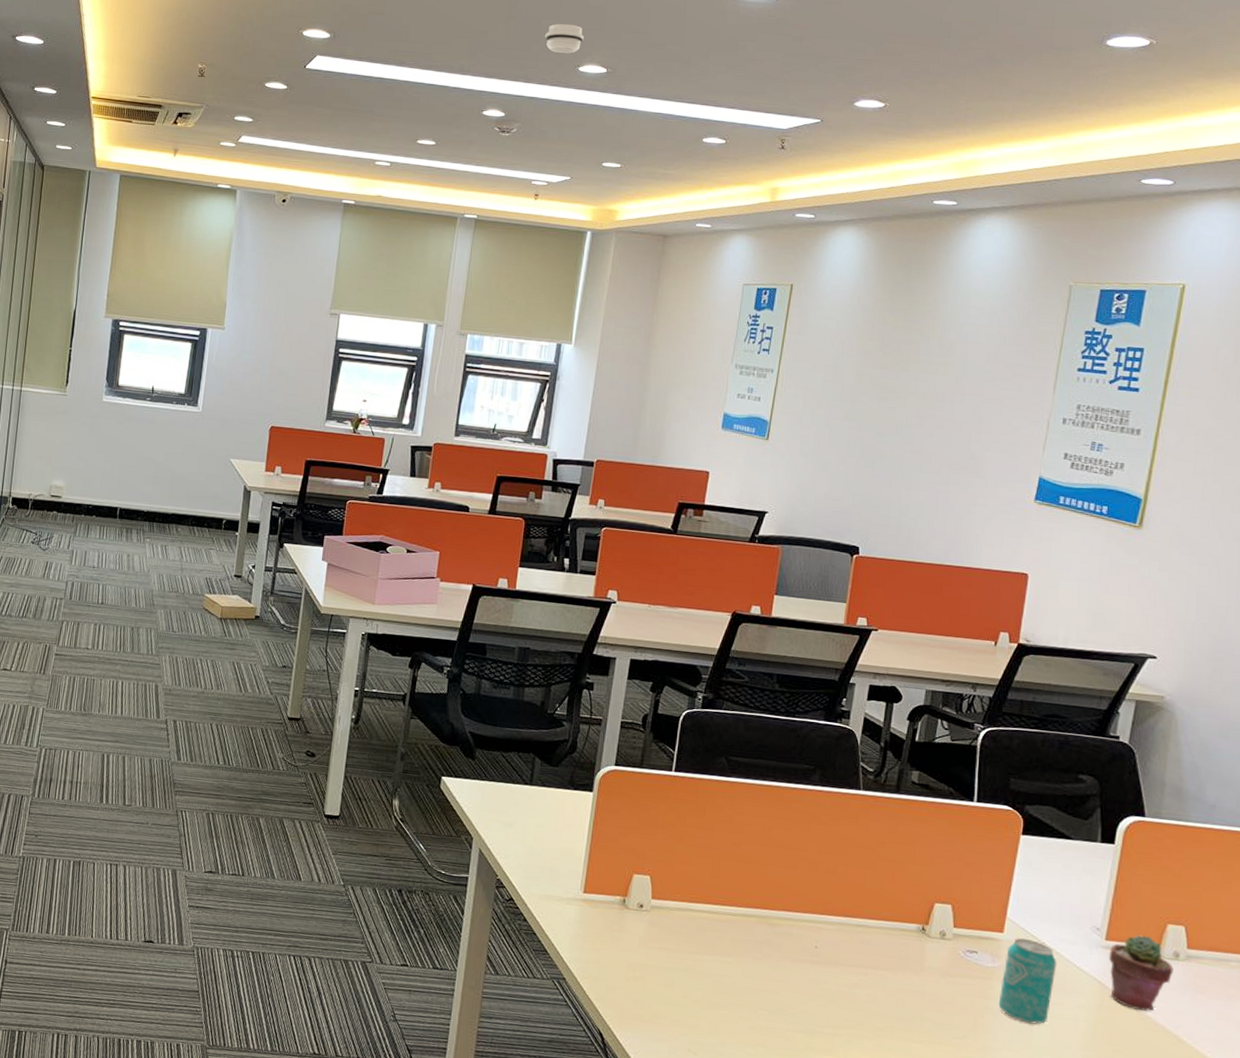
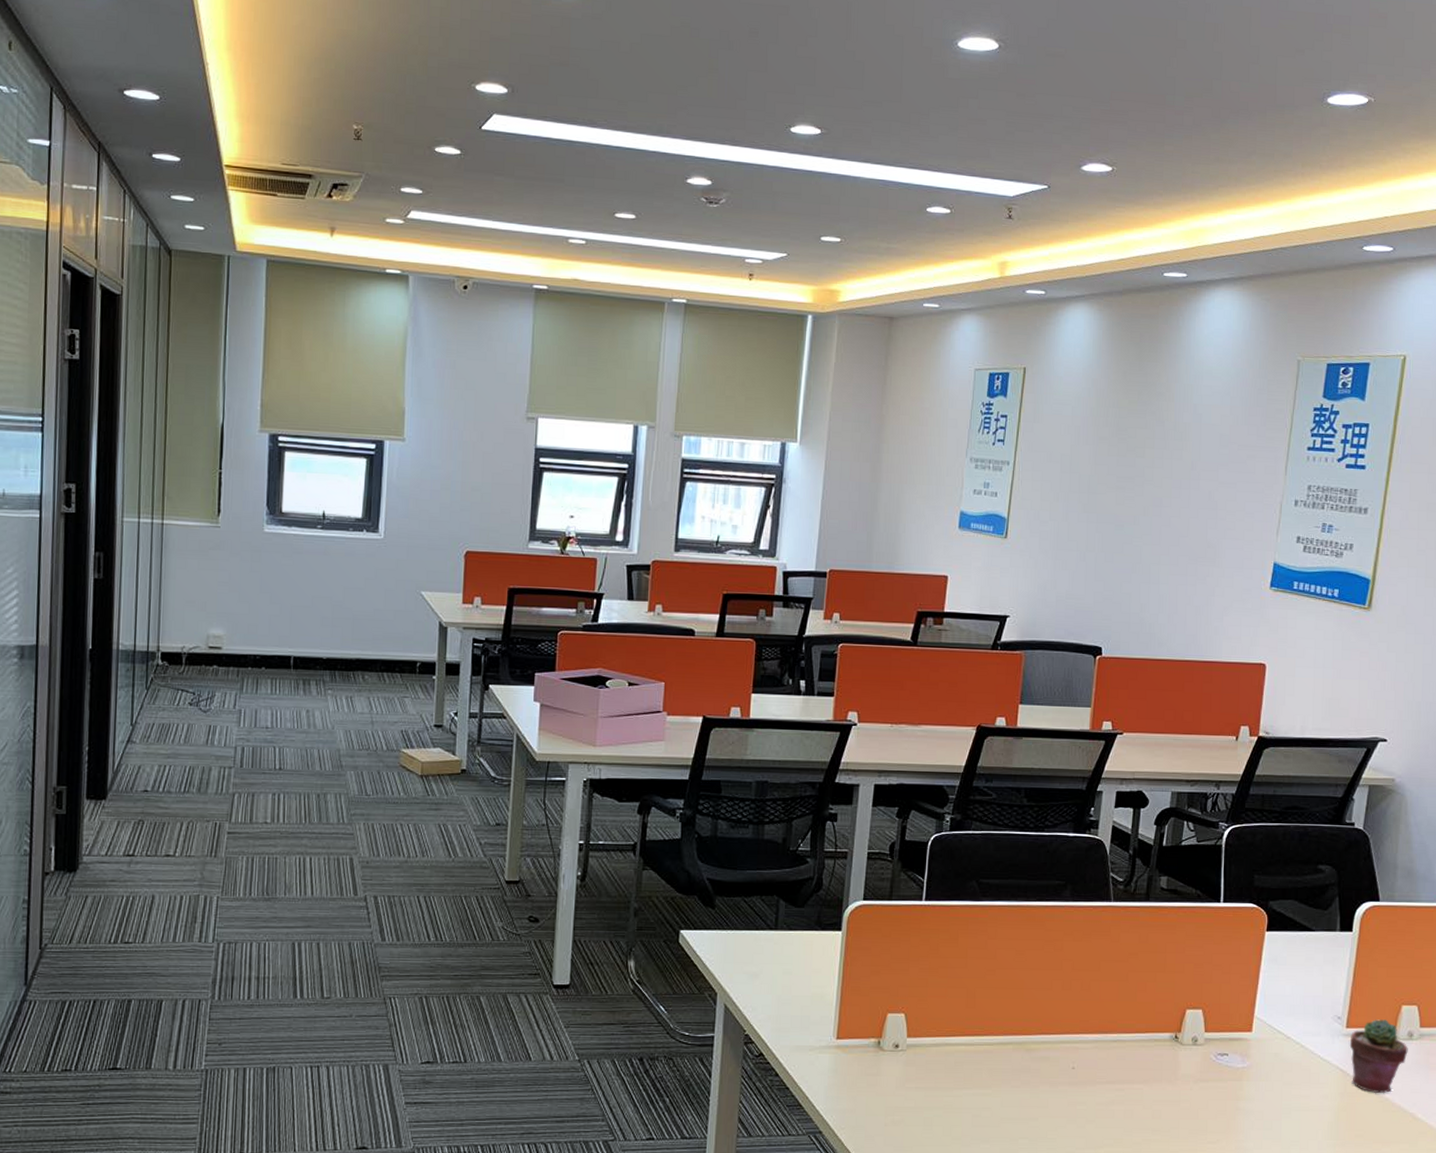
smoke detector: present [545,24,584,54] -> none [752,77,794,112]
beverage can: present [998,937,1057,1025] -> none [1249,1034,1302,1121]

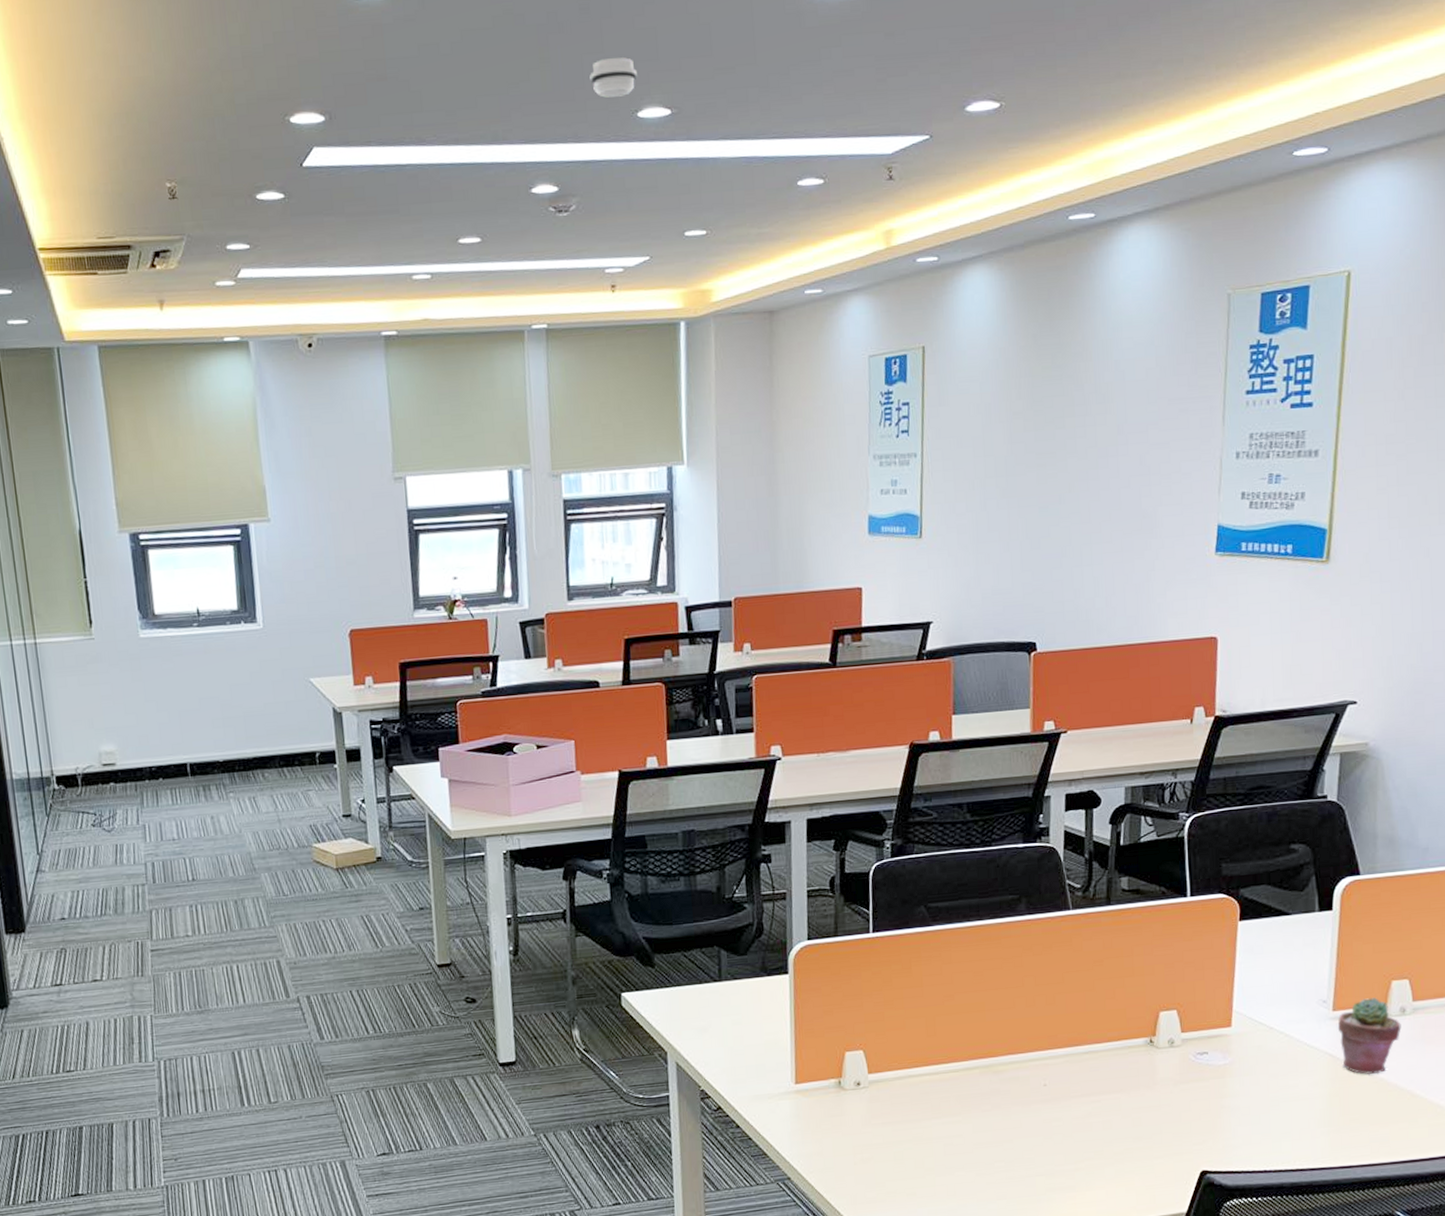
smoke detector: none [752,77,794,112] -> present [590,57,637,98]

